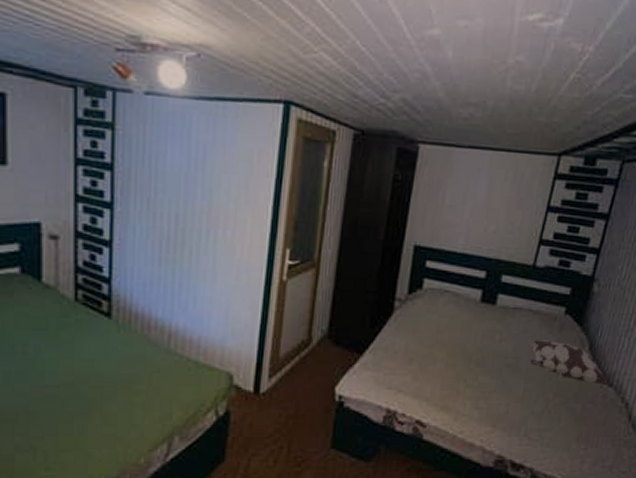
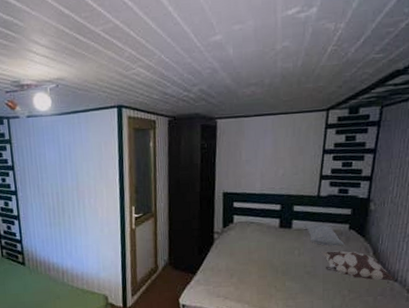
pillow: none [511,302,558,334] -> present [304,224,345,246]

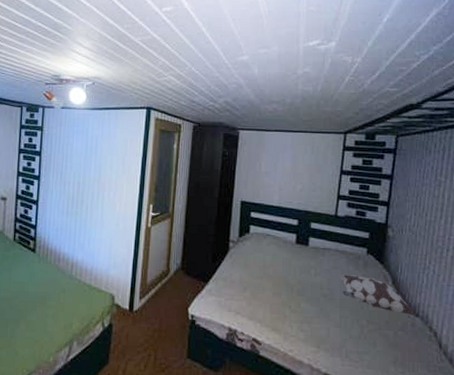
pillow: present [304,224,345,246] -> none [321,243,363,271]

